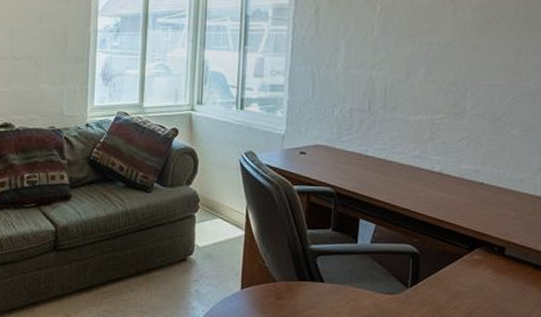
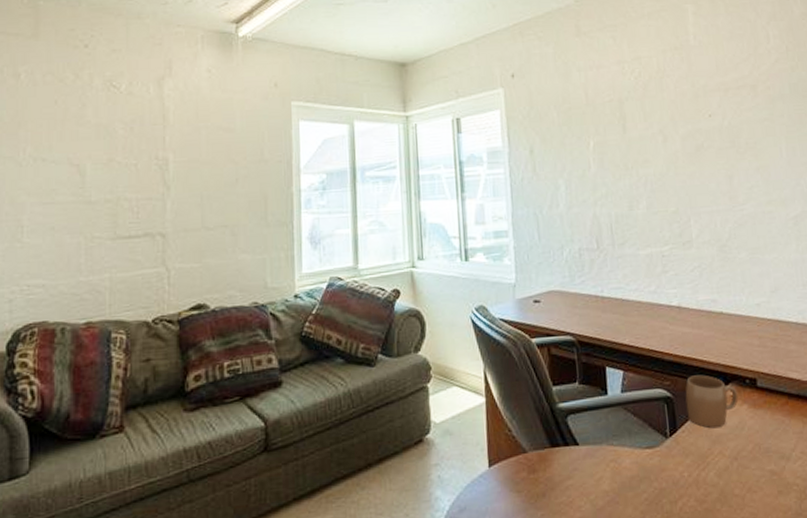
mug: none [430,236,484,285] -> present [685,375,738,428]

